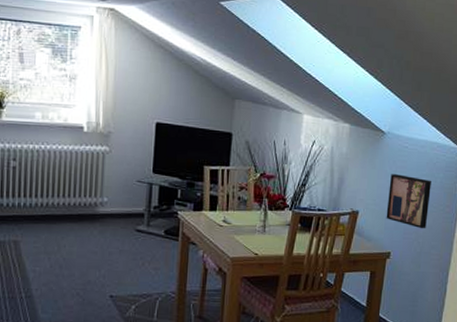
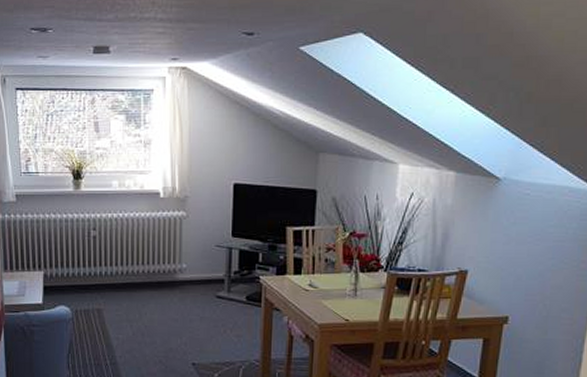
wall art: present [386,174,431,229] -> none [502,226,561,289]

